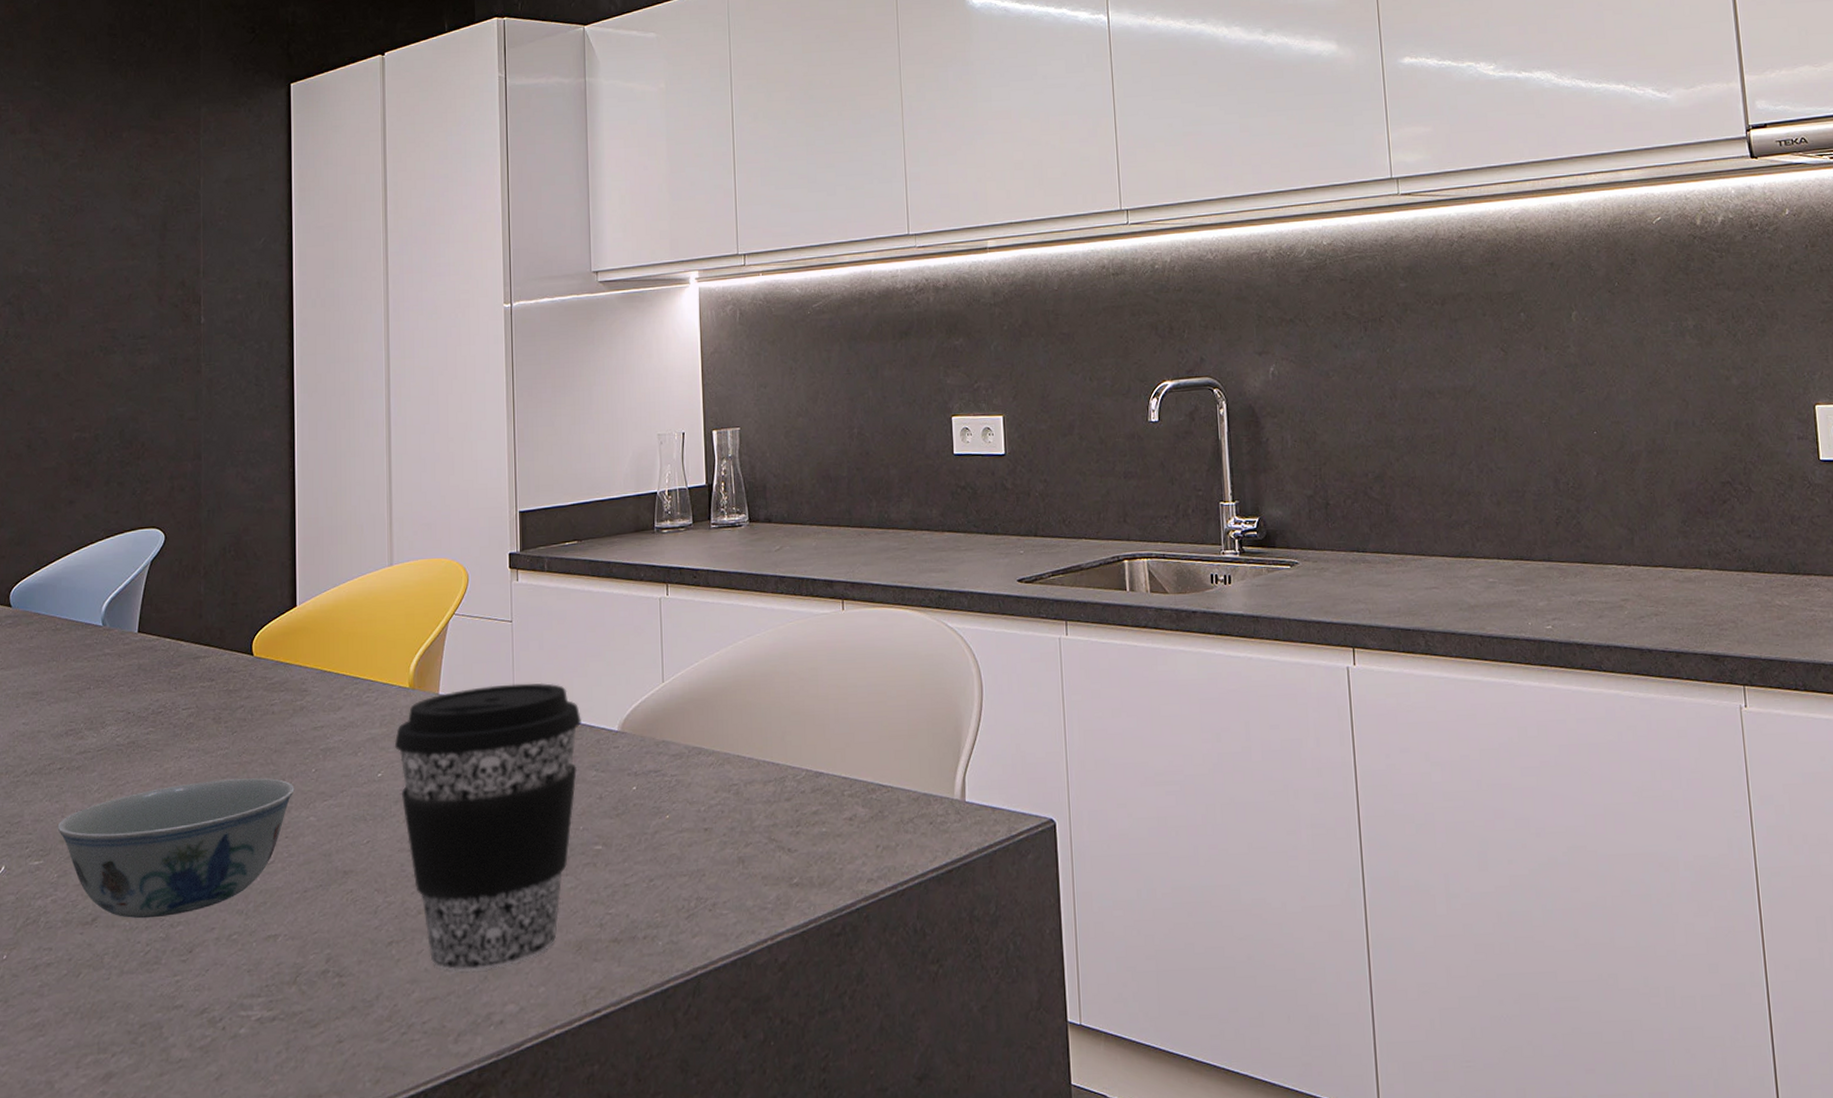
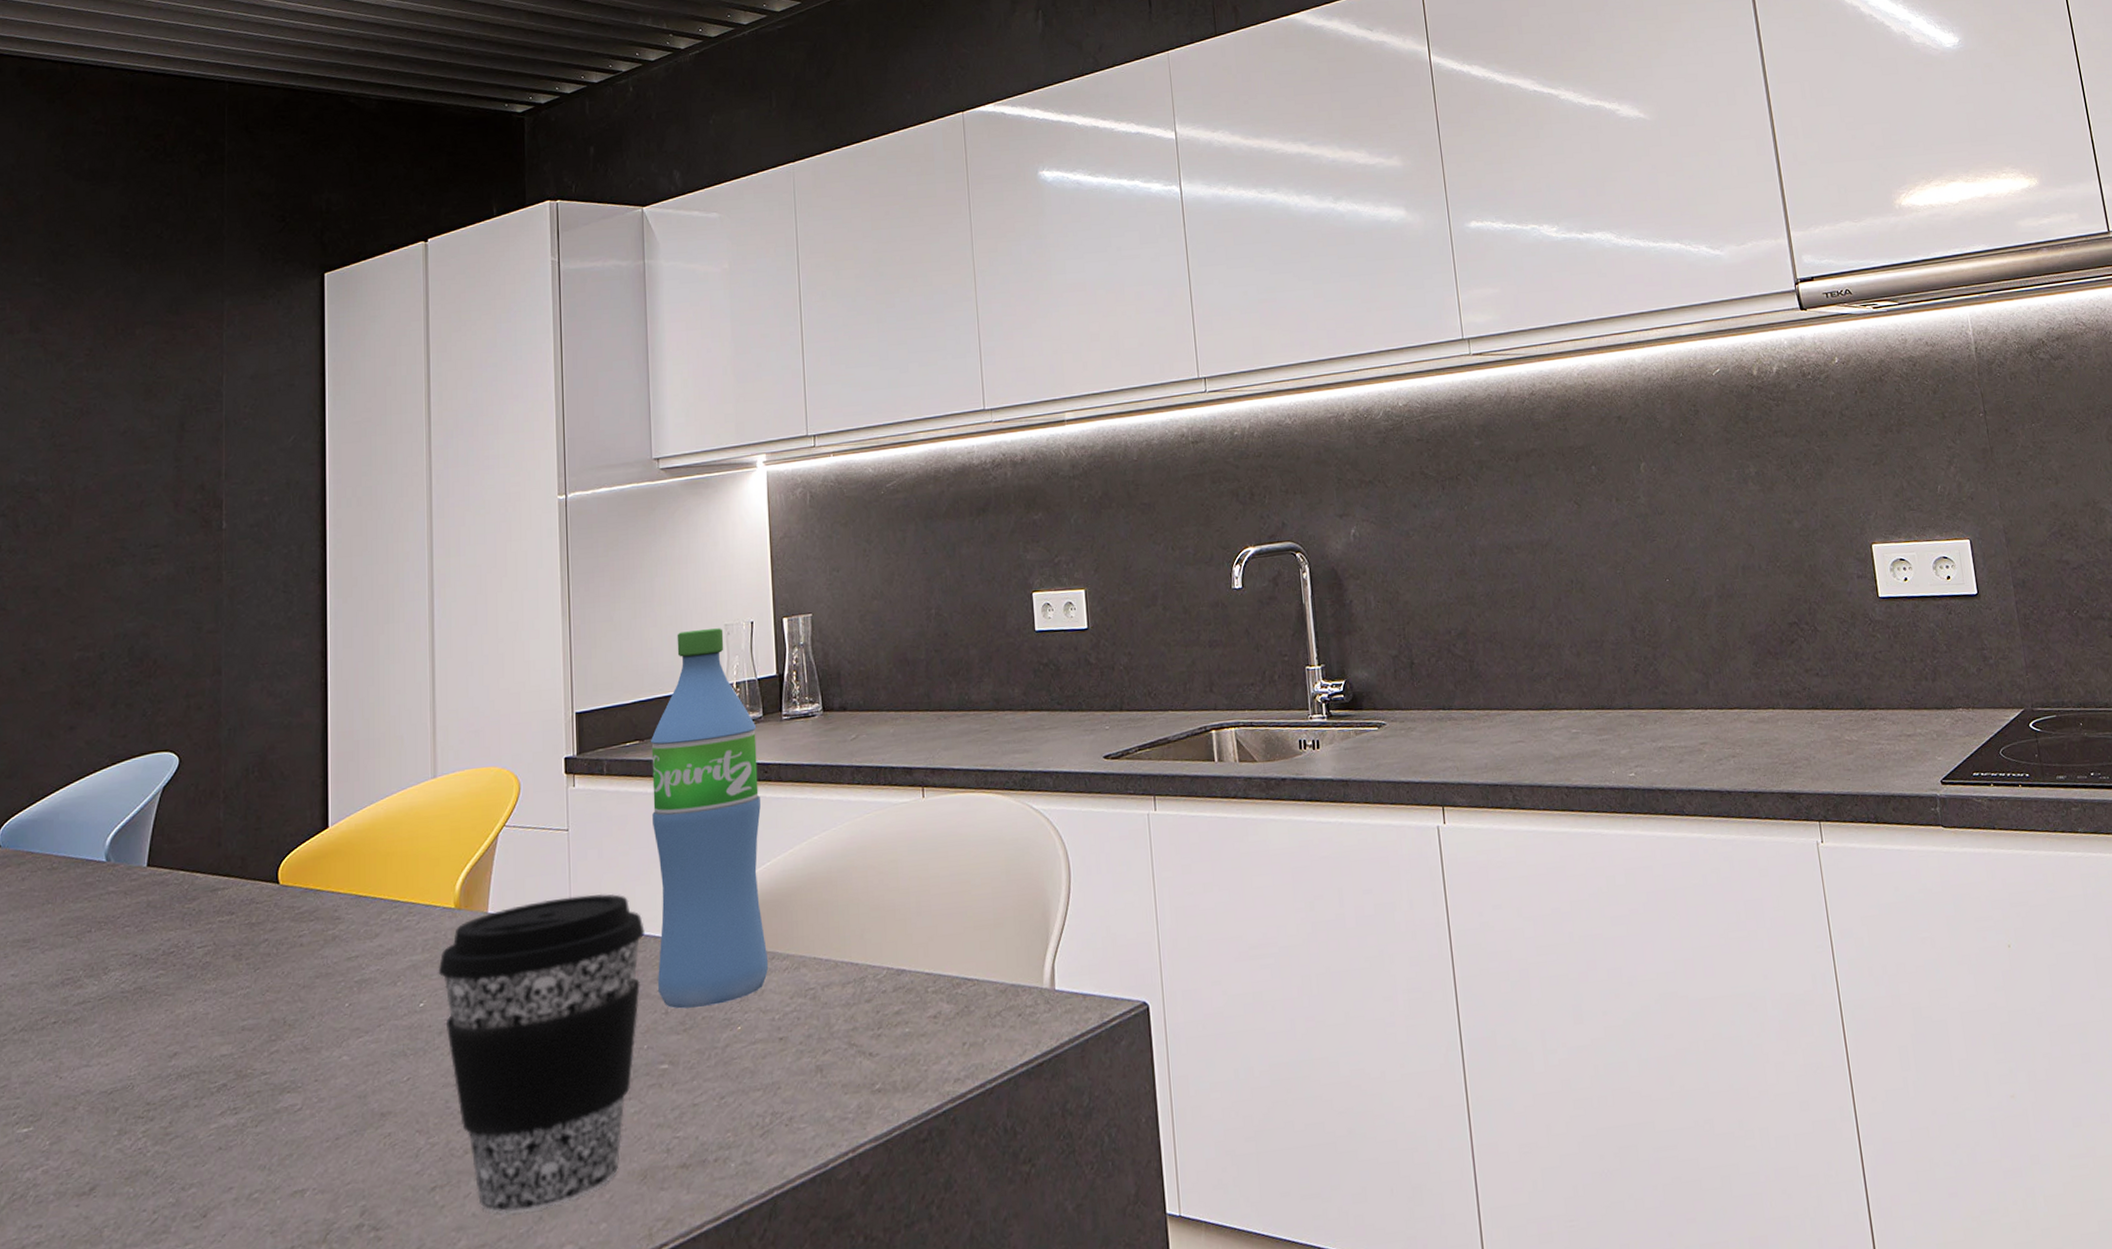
bowl: present [57,778,295,919] -> none [50,1017,325,1184]
water bottle: none [587,437,695,795] -> present [650,628,768,1009]

